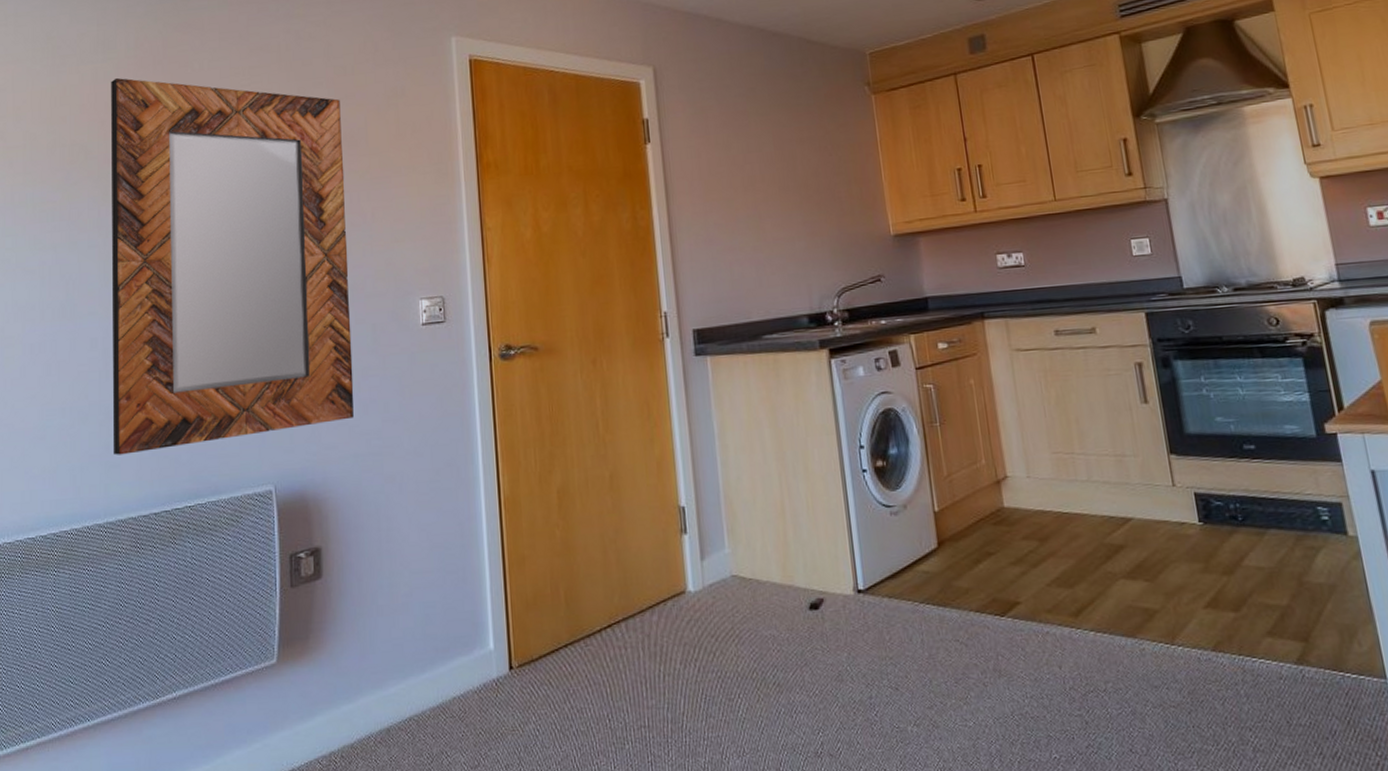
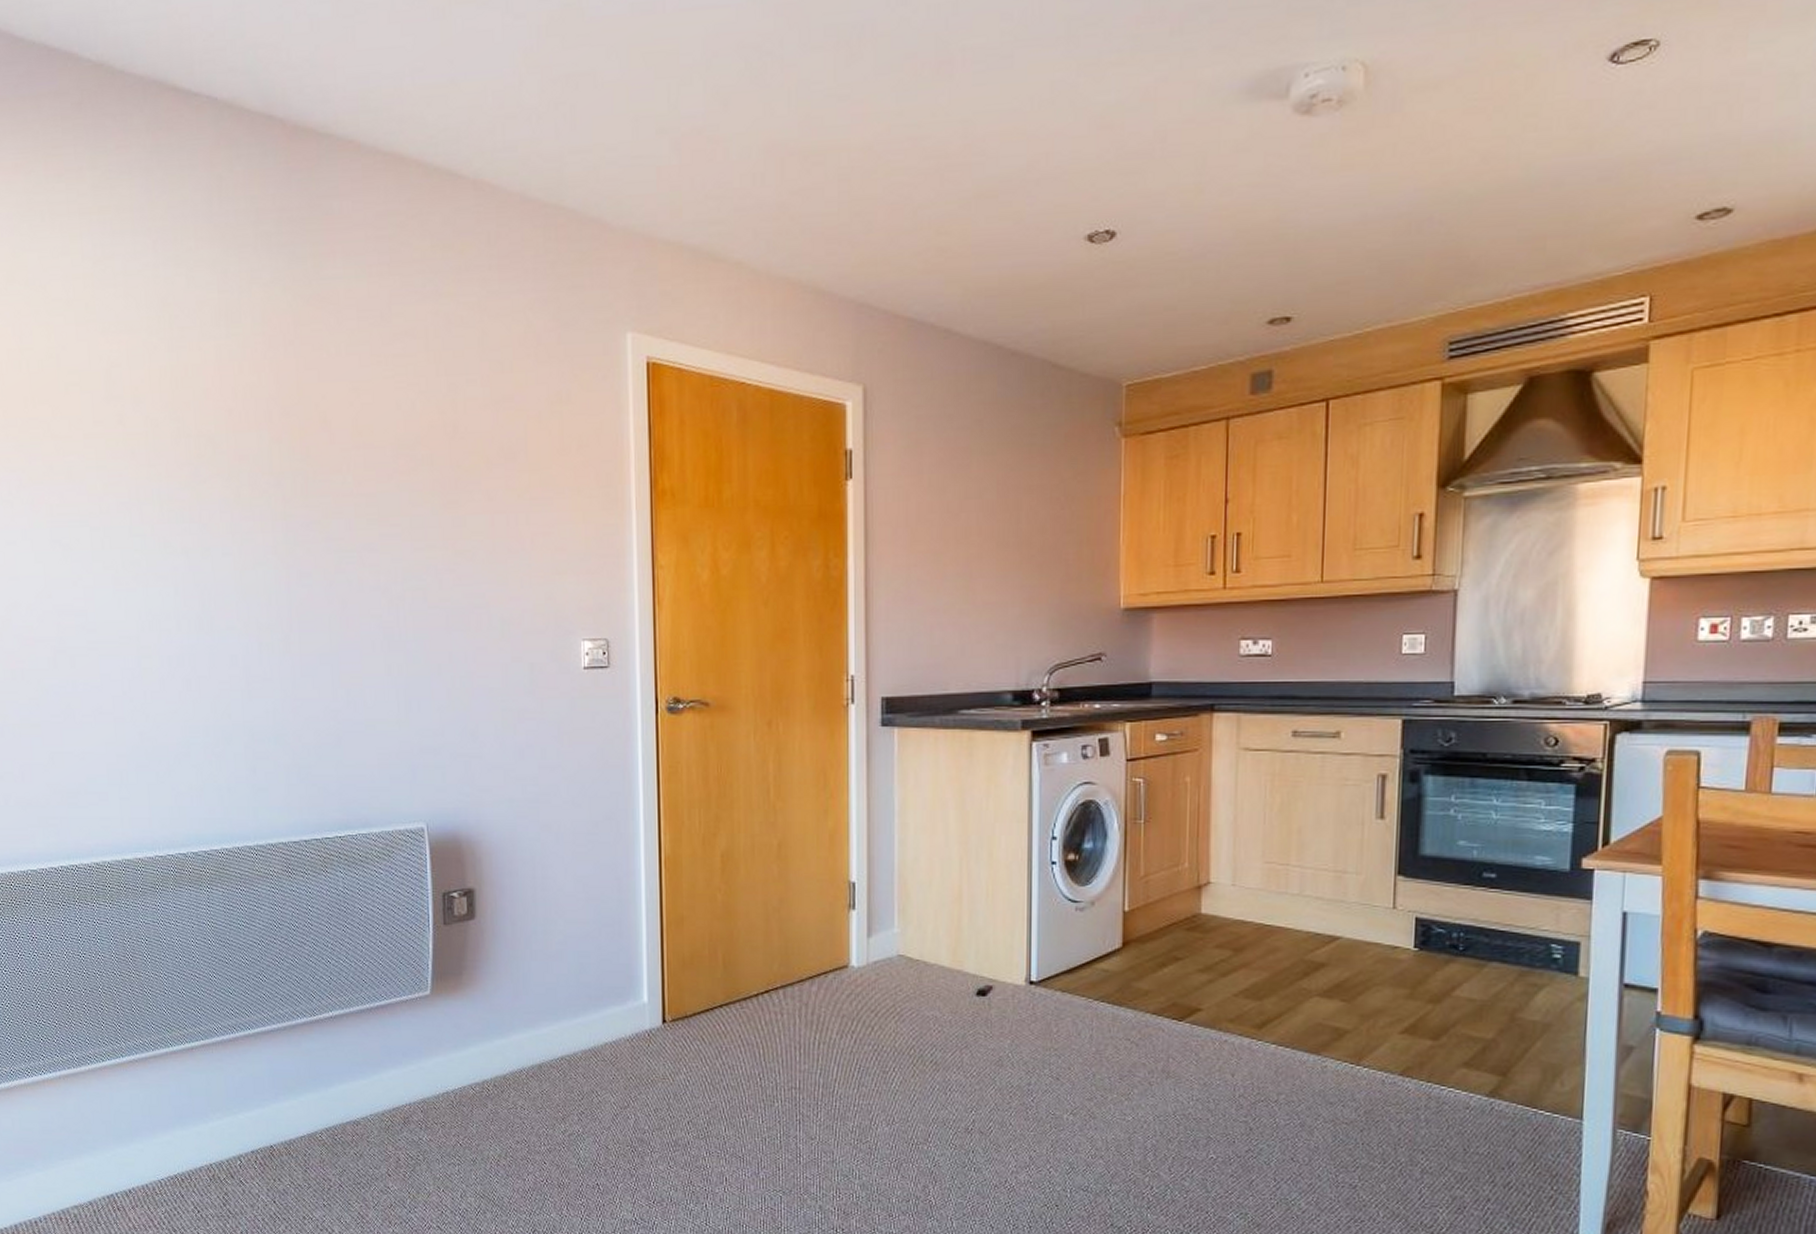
home mirror: present [111,77,354,456] -> none [237,358,510,779]

